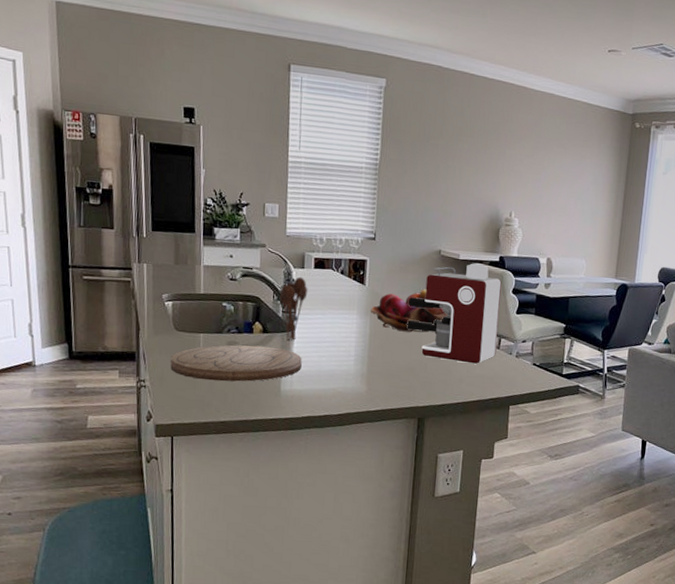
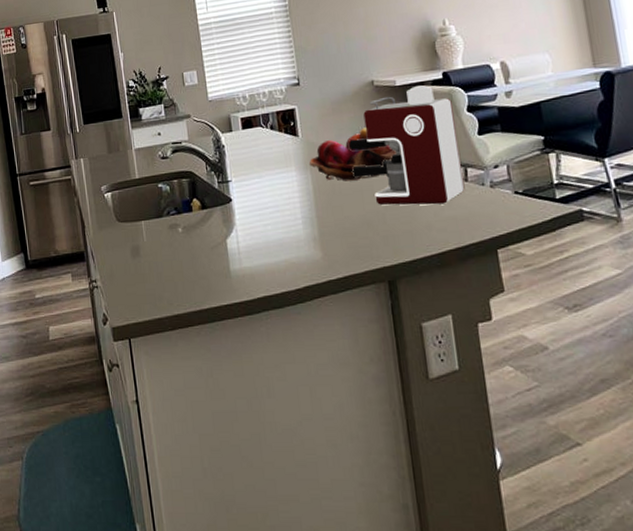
cutting board: present [170,345,302,382] -> none [117,223,248,272]
utensil holder: present [279,276,308,341] -> none [212,141,240,213]

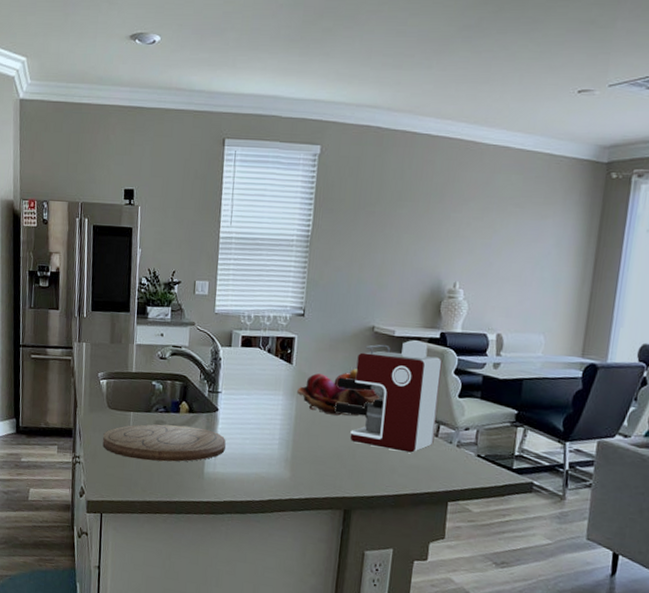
cutting board: none [117,223,248,272] -> present [102,424,226,462]

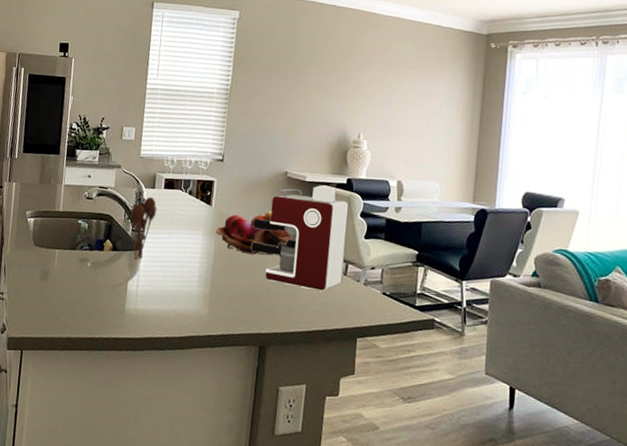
cutting board: present [102,424,226,462] -> none [27,261,147,299]
utensil holder: none [206,355,234,421] -> present [130,196,157,259]

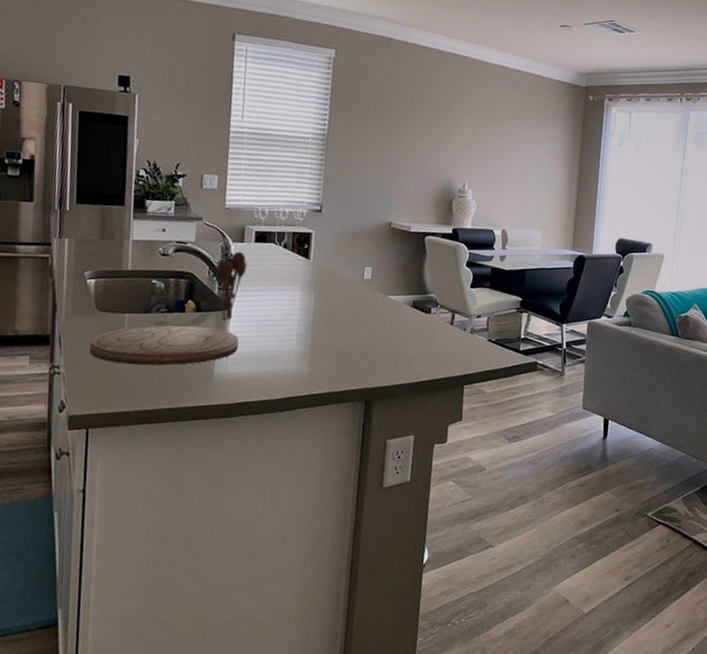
cutting board: none [27,261,147,299] -> present [89,325,239,366]
fruit basket: present [216,210,297,256] -> none [315,263,402,309]
coffee maker: present [251,185,349,291] -> none [354,235,455,341]

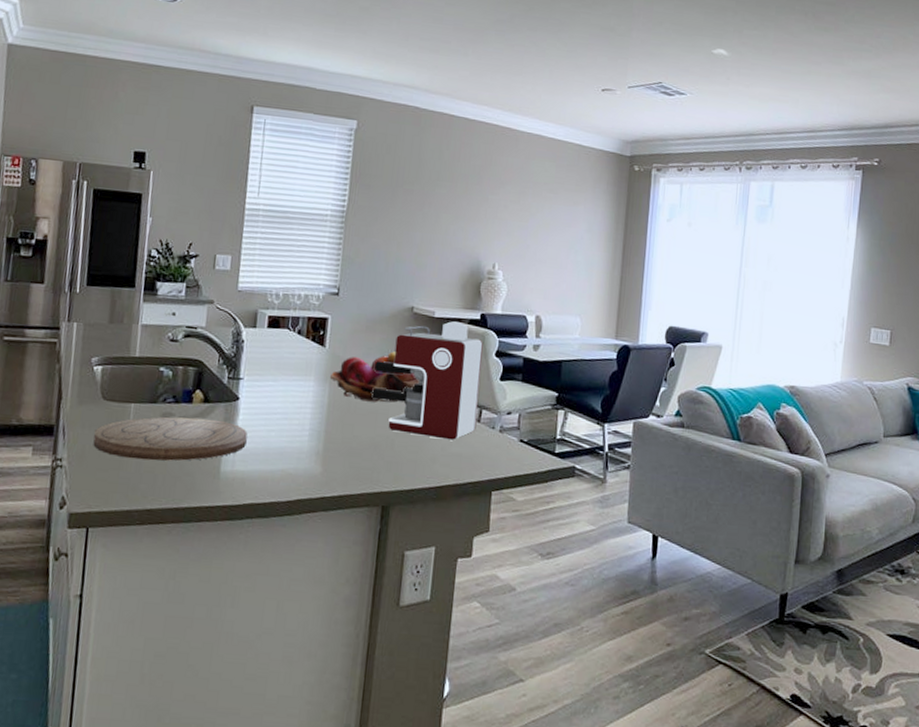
utensil holder: present [215,251,247,320] -> none [225,337,259,412]
fruit basket: none [315,263,402,309] -> present [330,351,425,403]
coffee maker: none [354,235,455,341] -> present [372,321,483,440]

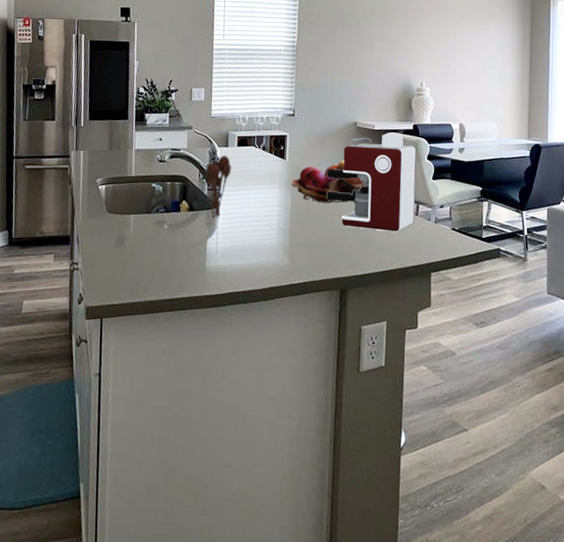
cutting board: present [93,416,248,461] -> none [102,223,226,261]
utensil holder: none [225,337,259,412] -> present [205,155,232,217]

